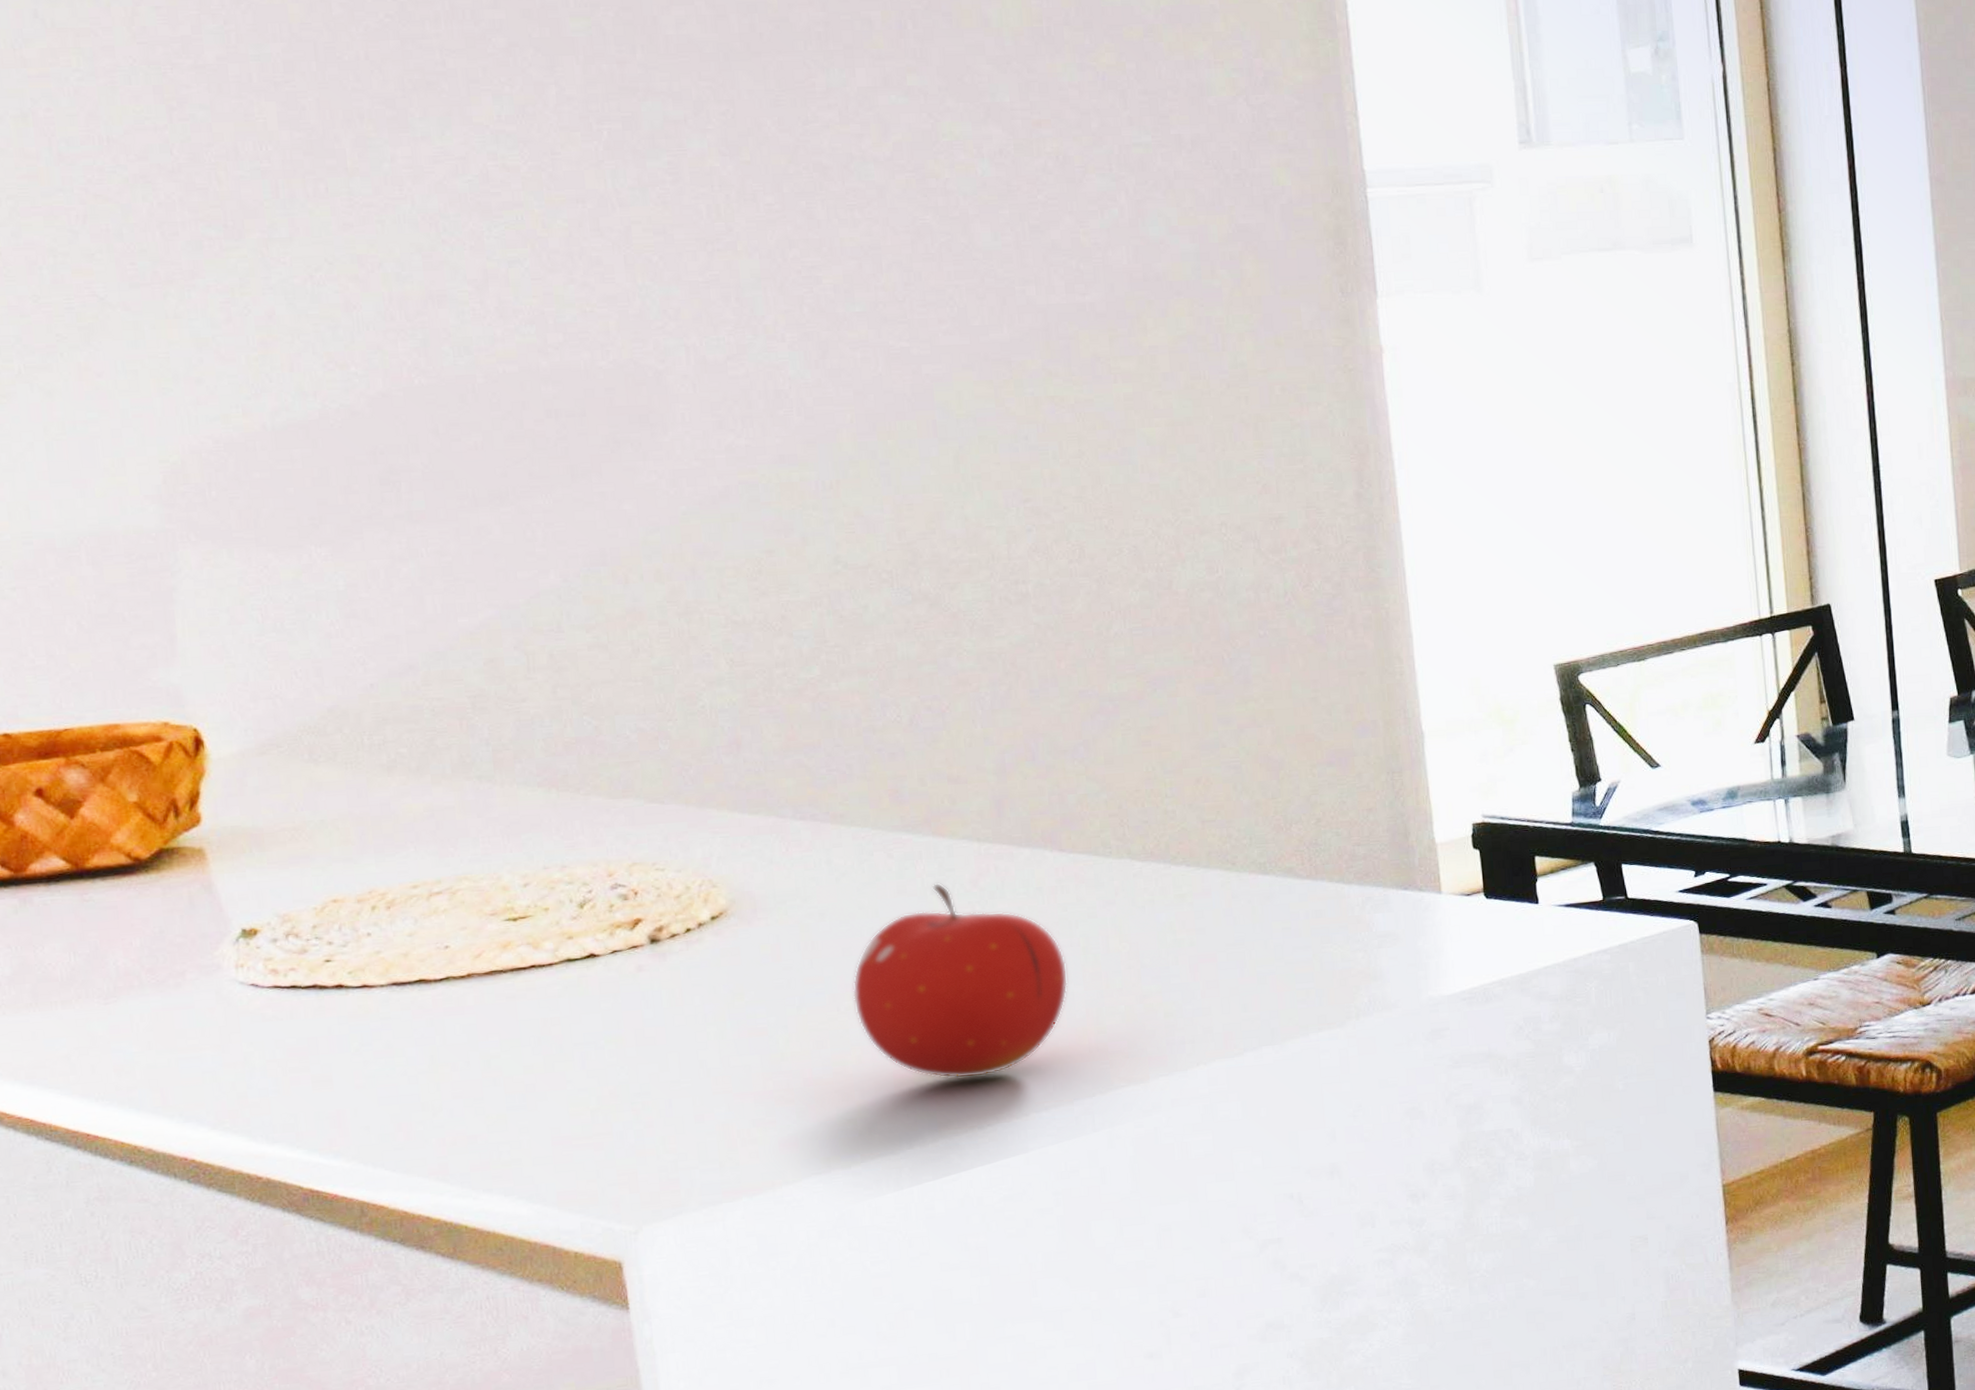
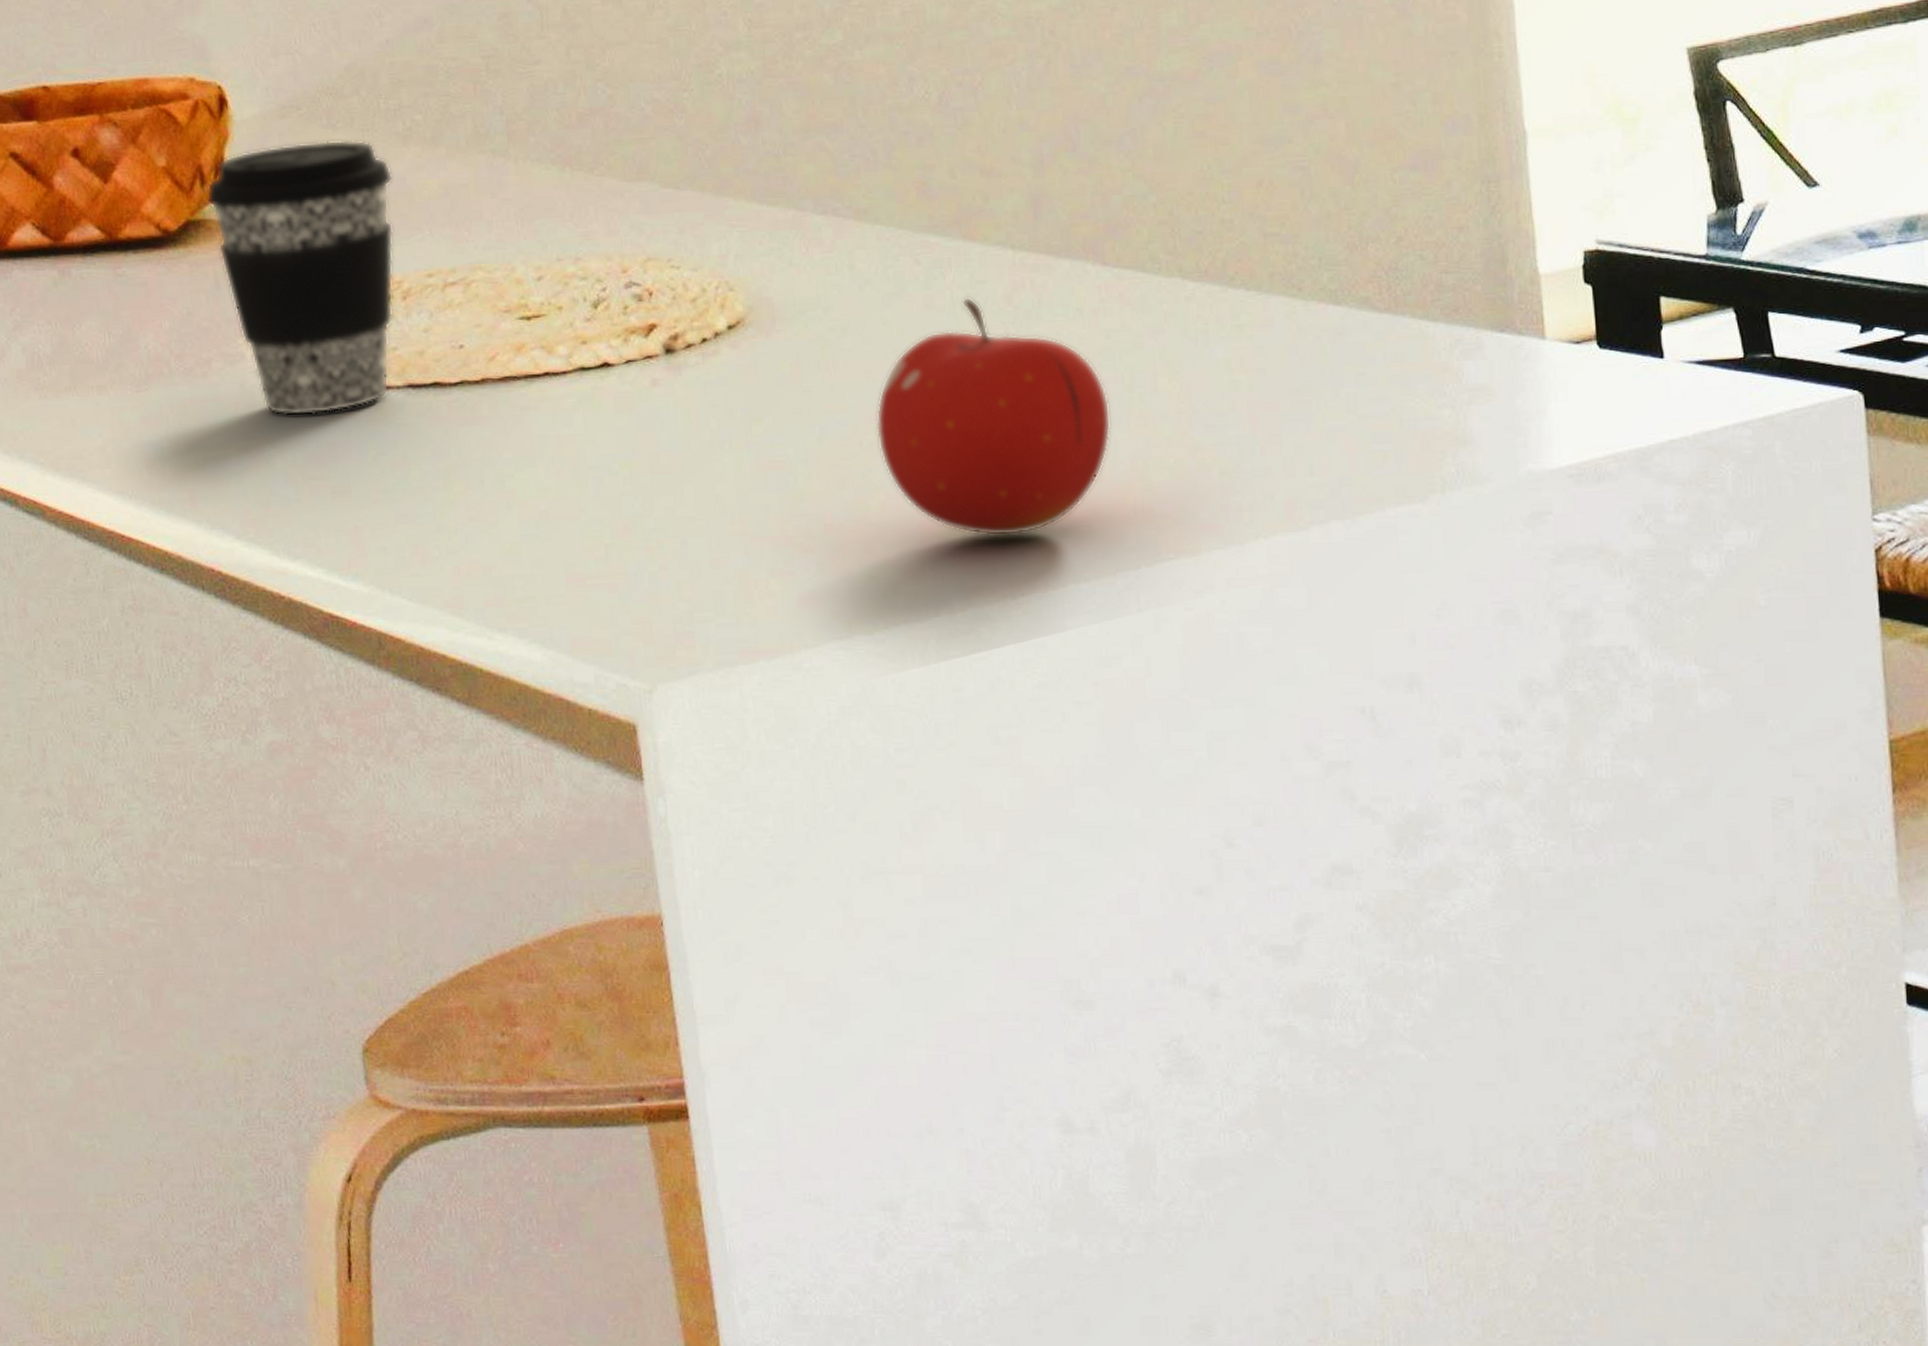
coffee cup: none [181,772,378,1017] -> present [206,139,394,416]

